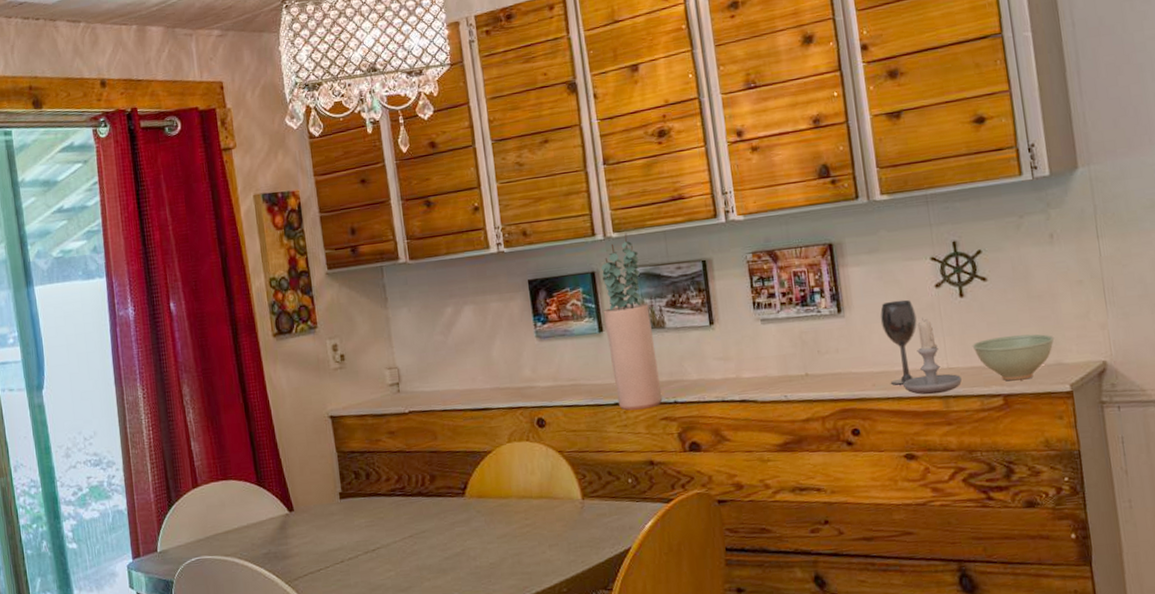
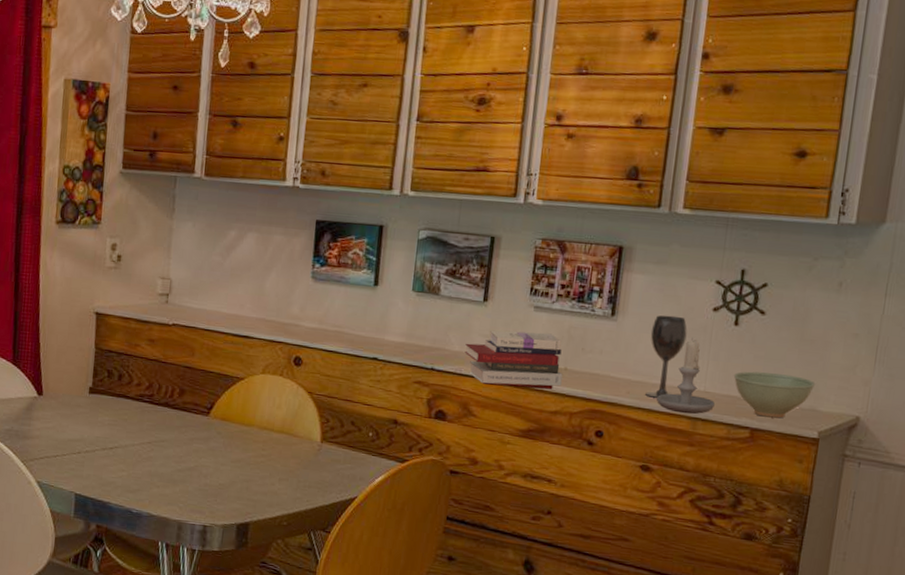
vase: present [601,233,663,411] -> none [376,193,431,370]
books: none [702,343,807,408] -> present [464,330,563,390]

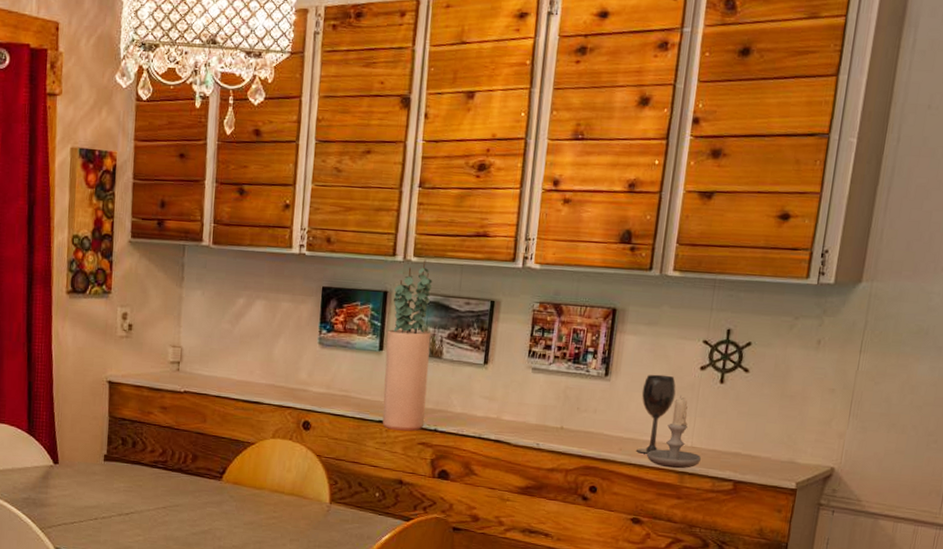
vase: none [376,193,431,370] -> present [382,259,433,432]
books: present [464,330,563,390] -> none [466,392,559,448]
bowl: present [733,371,816,419] -> none [718,426,795,471]

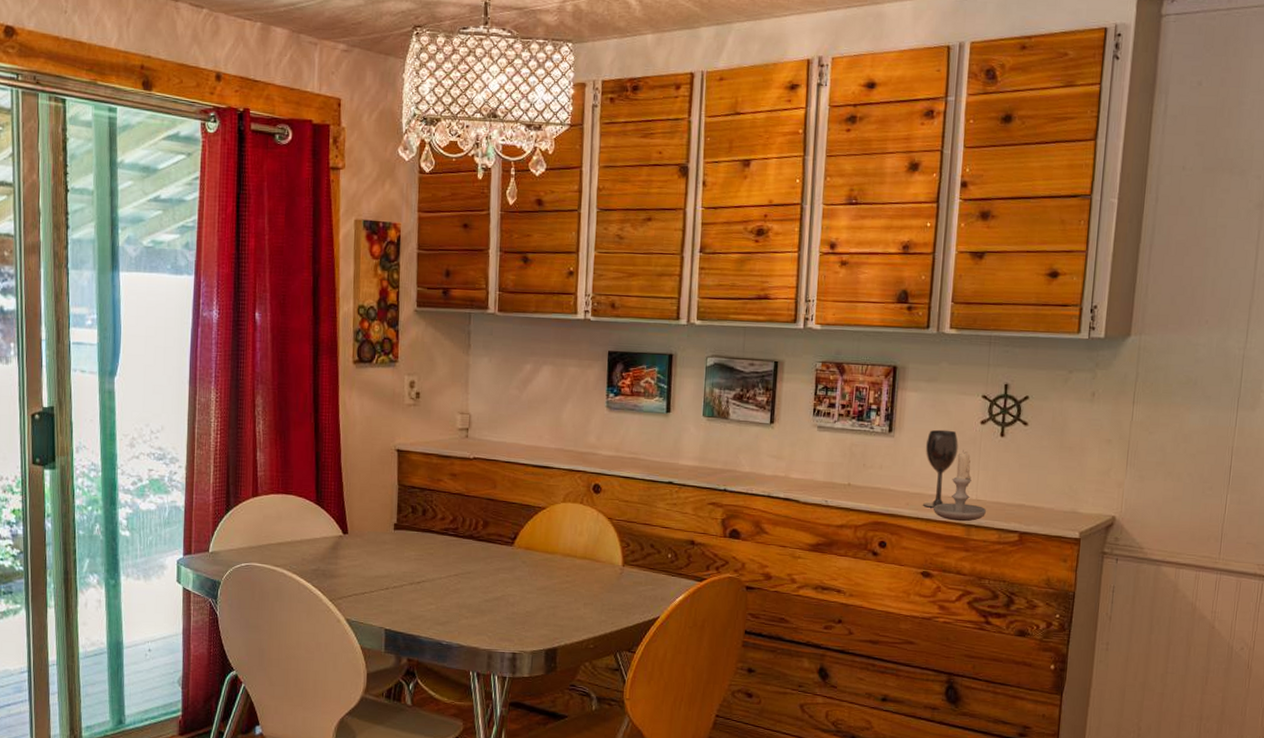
vase: present [382,259,433,432] -> none [672,322,717,492]

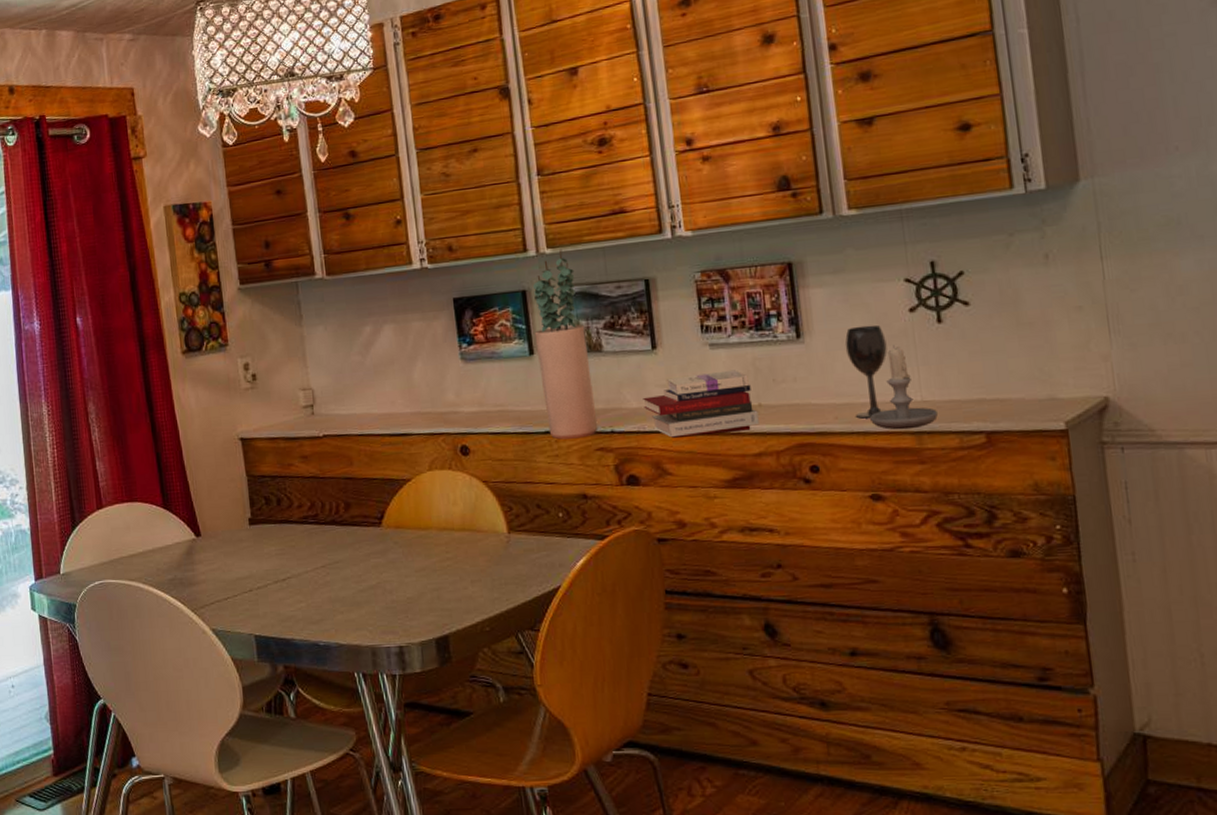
vase: none [672,322,717,492] -> present [533,249,599,440]
books: none [755,450,847,505] -> present [643,370,760,439]

